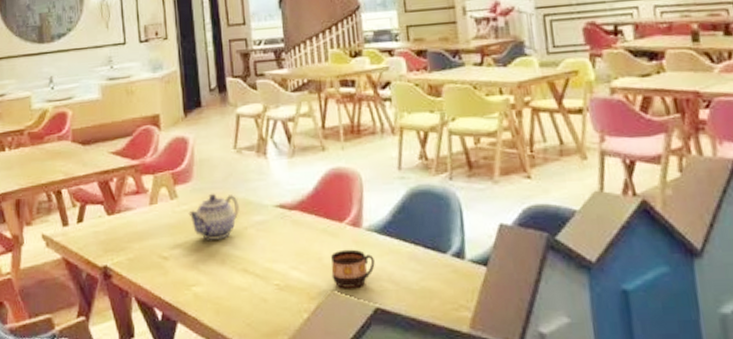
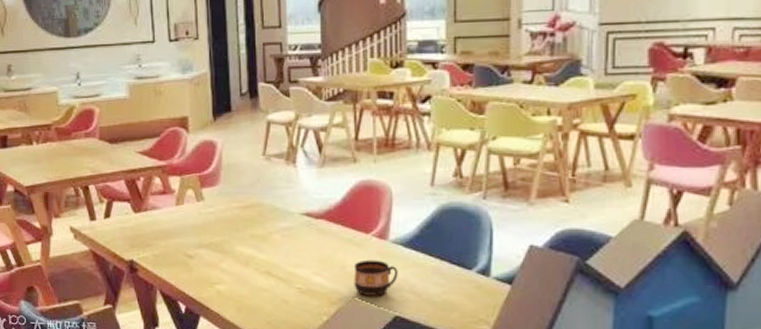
teapot: present [188,193,239,241] -> none [214,197,265,244]

